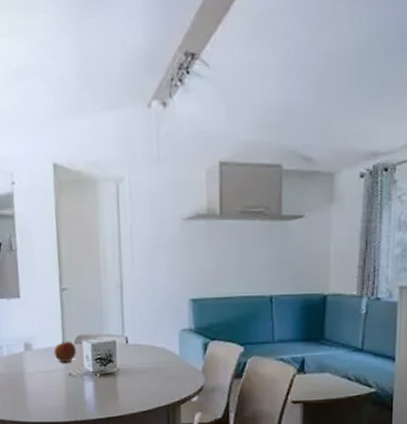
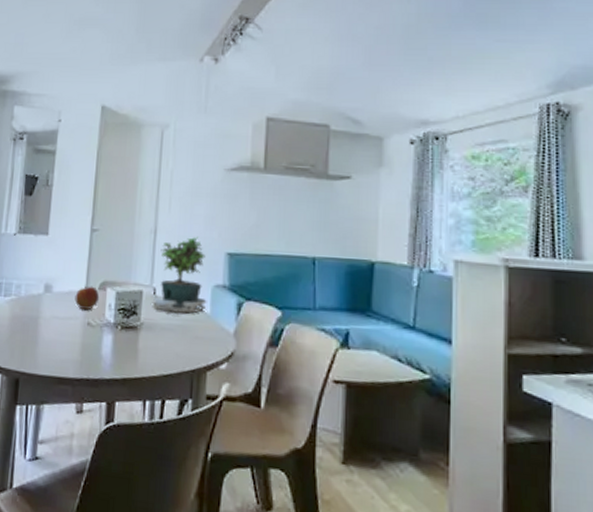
potted plant: none [125,286,176,361] -> present [152,236,207,317]

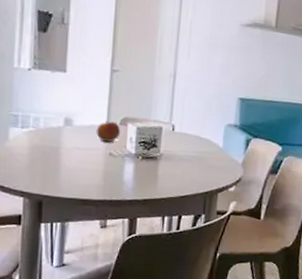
potted plant: present [152,236,207,317] -> none [171,82,220,150]

